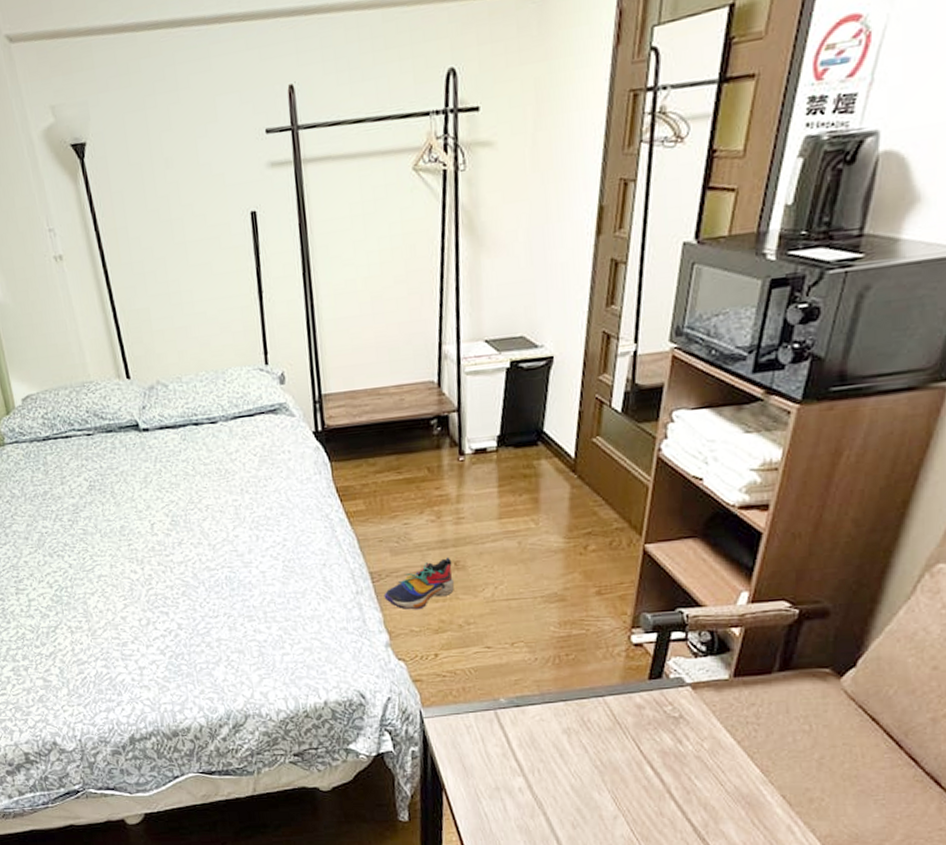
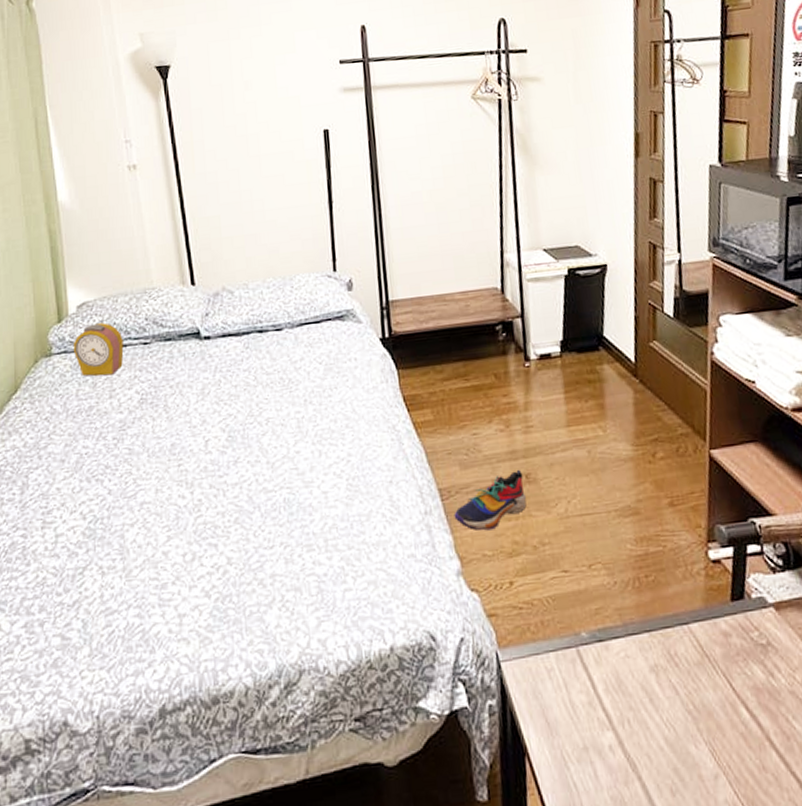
alarm clock: none [23,415,70,464] -> present [73,323,124,376]

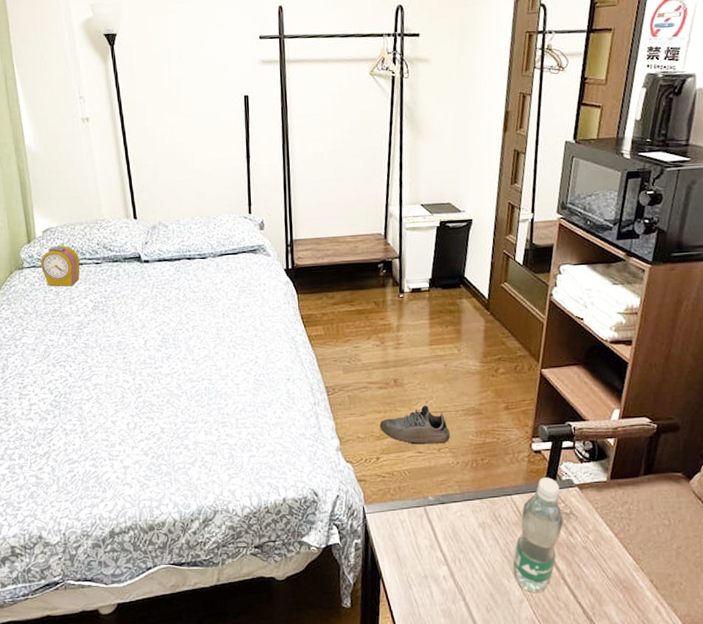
athletic shoe: present [454,469,527,531] -> none [336,375,393,420]
athletic shoe: none [510,507,603,561] -> present [379,406,450,445]
bottle: none [699,596,761,763] -> present [512,477,564,593]

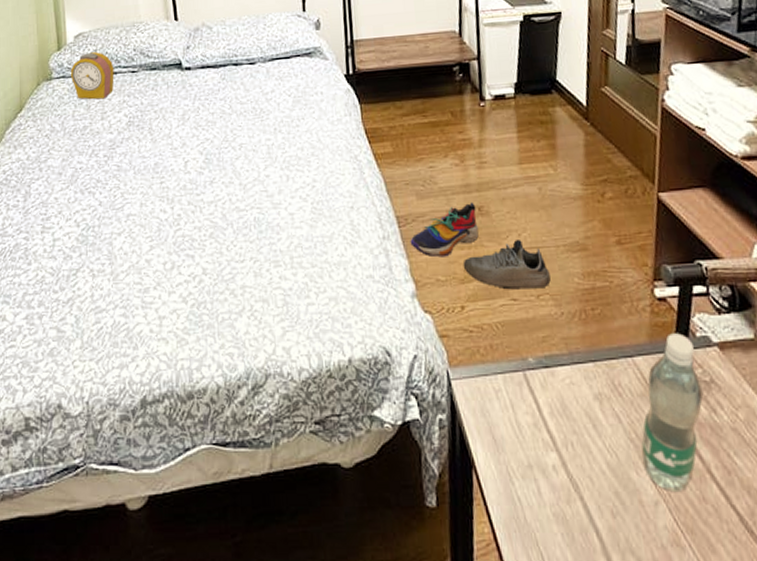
athletic shoe: none [336,375,393,420] -> present [410,201,479,258]

